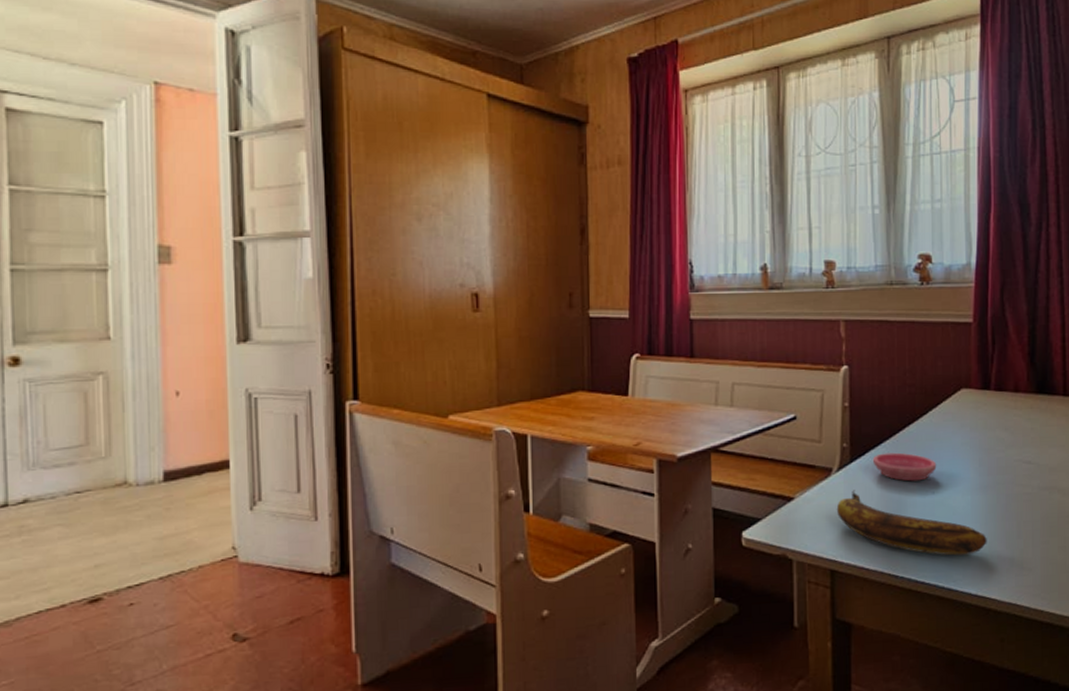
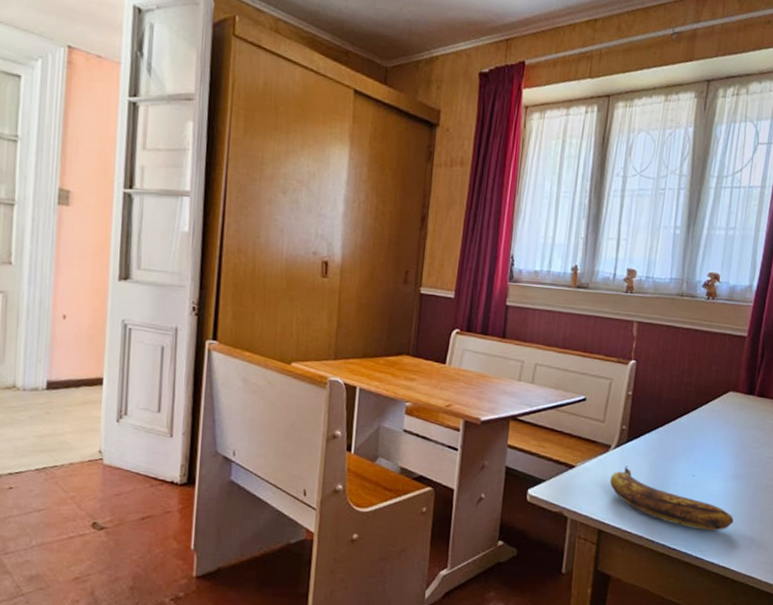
saucer: present [872,452,937,482] -> none [645,438,700,465]

